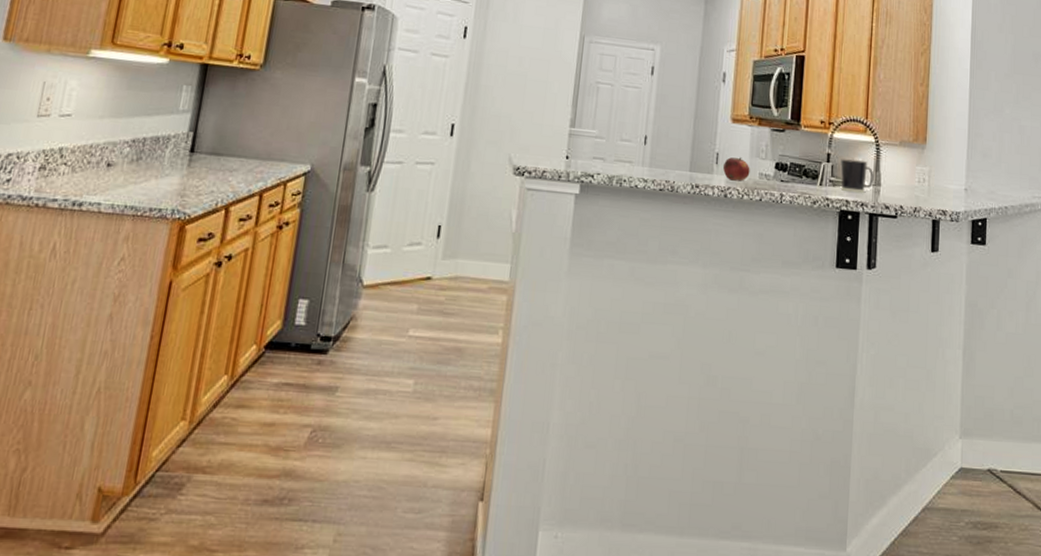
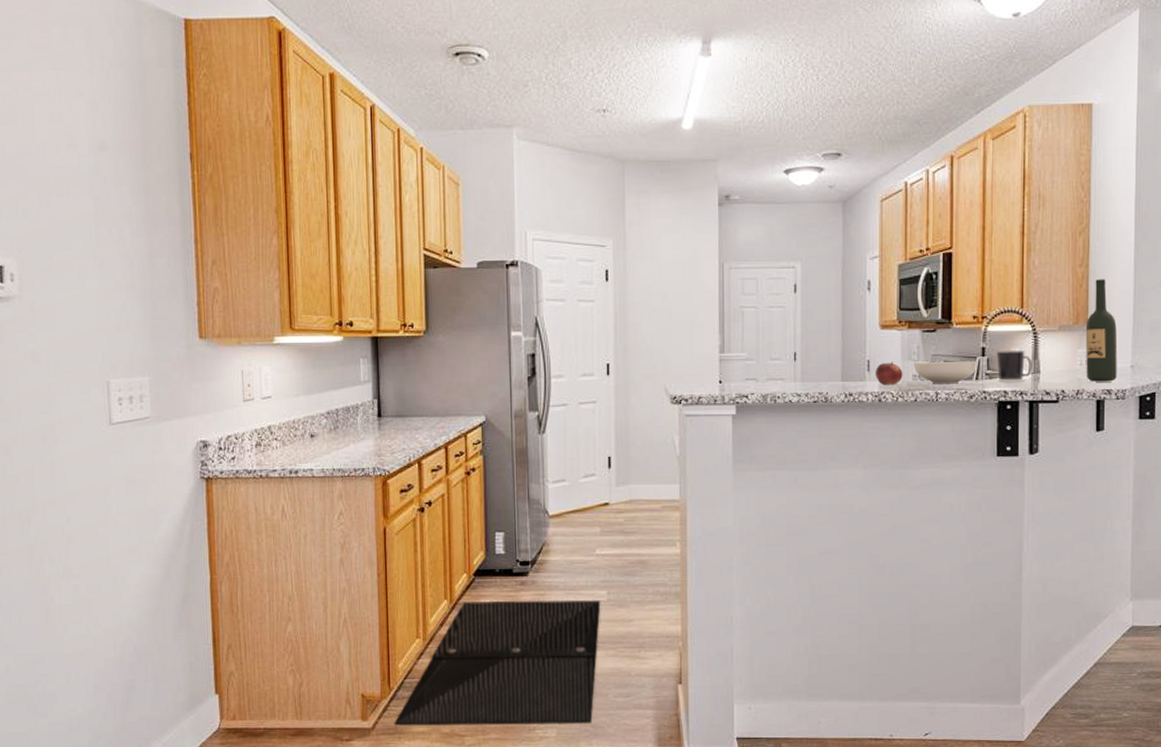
door mat: none [131,380,406,545] -> present [394,600,601,726]
bowl: none [761,160,823,187] -> present [913,360,978,384]
wine bottle: none [923,100,953,203] -> present [1085,279,1118,382]

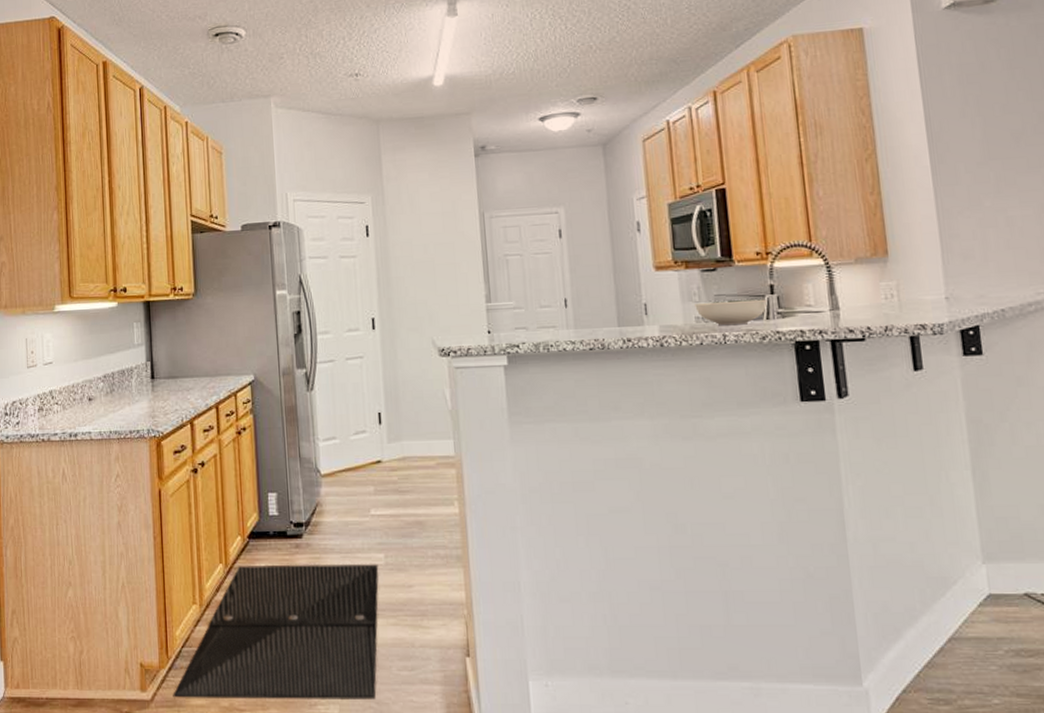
fruit: present [876,362,903,385] -> none [654,304,685,329]
mug: present [996,351,1033,382] -> none [787,286,830,321]
wine bottle: present [1085,279,1118,382] -> none [886,206,931,317]

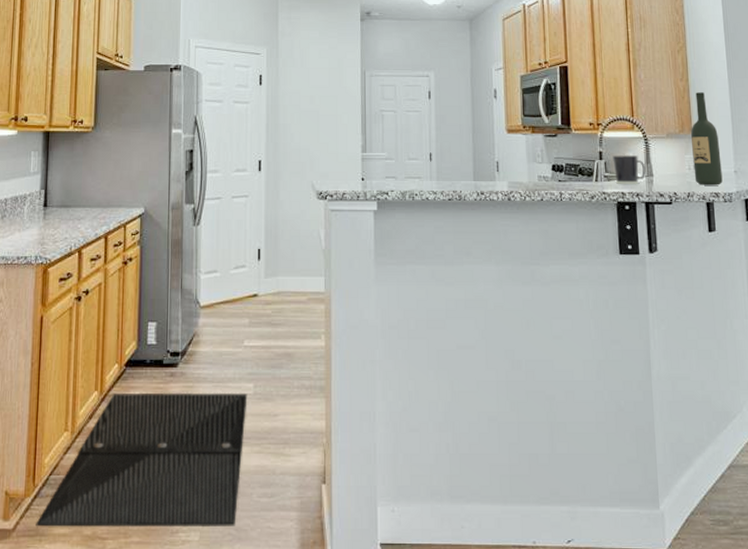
bowl: present [695,299,768,326] -> none [538,163,597,185]
mug: none [787,286,830,321] -> present [612,155,646,184]
wine bottle: none [886,206,931,317] -> present [690,92,723,185]

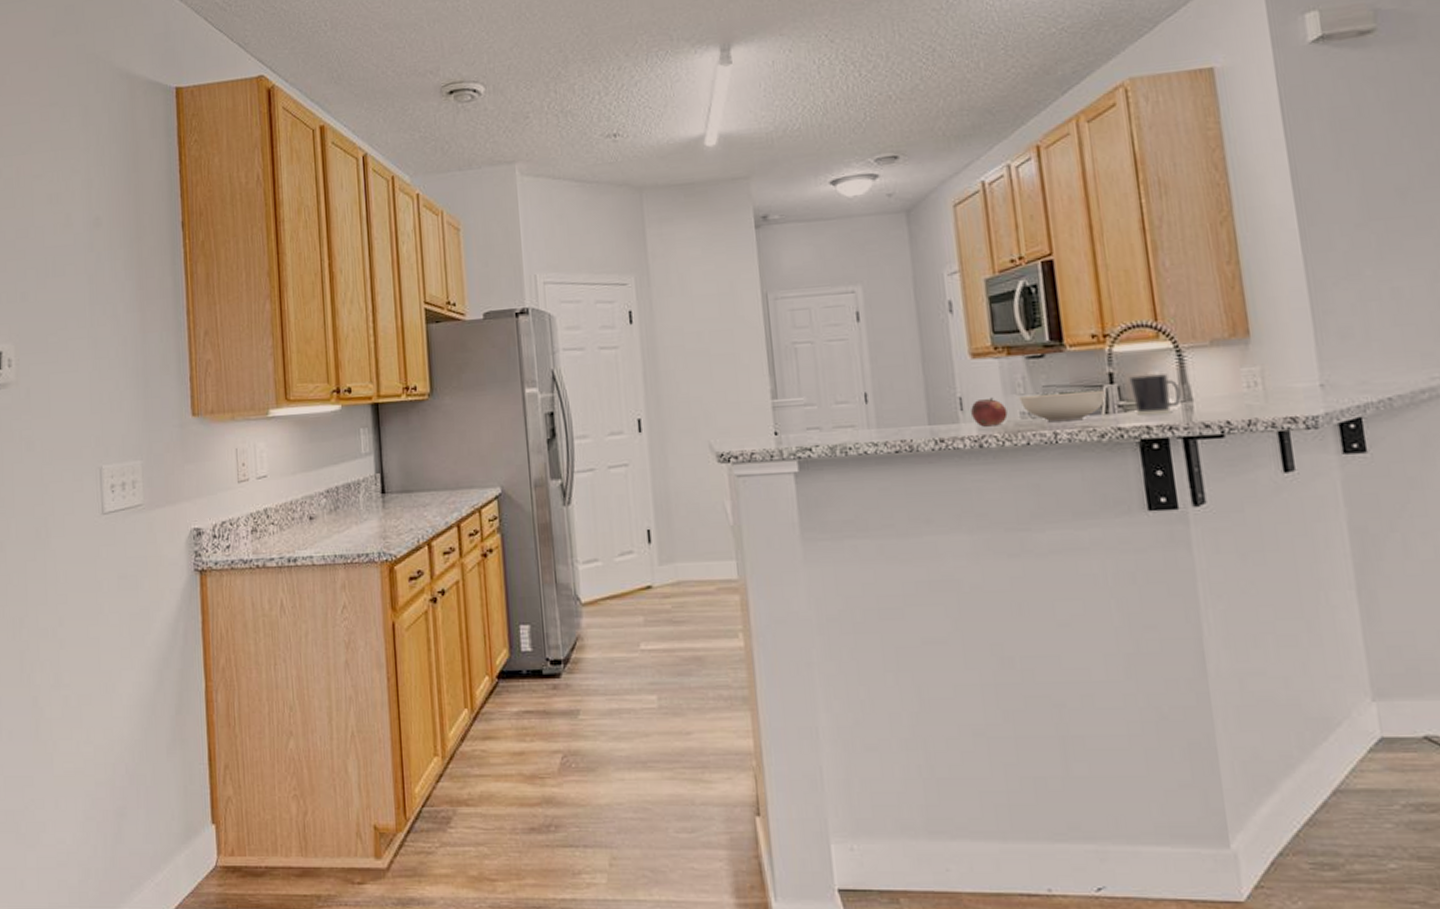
door mat: present [36,393,248,527] -> none [412,707,651,867]
fruit: none [504,163,529,185] -> present [971,397,1008,427]
bowl: none [538,163,597,185] -> present [1019,390,1106,422]
wine bottle: present [690,92,723,185] -> none [1247,277,1302,409]

